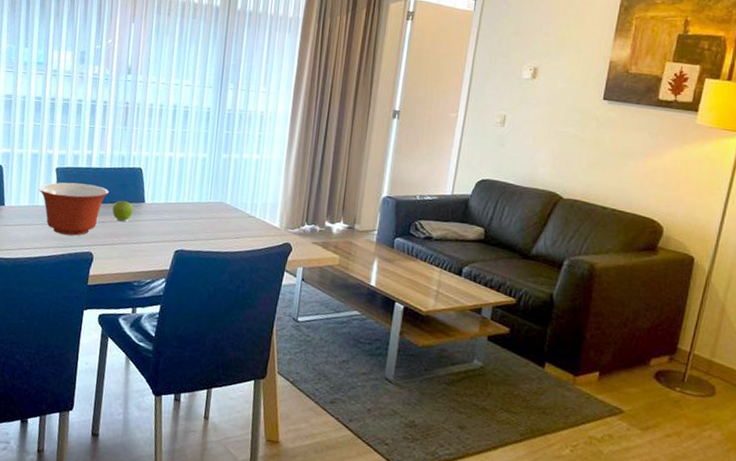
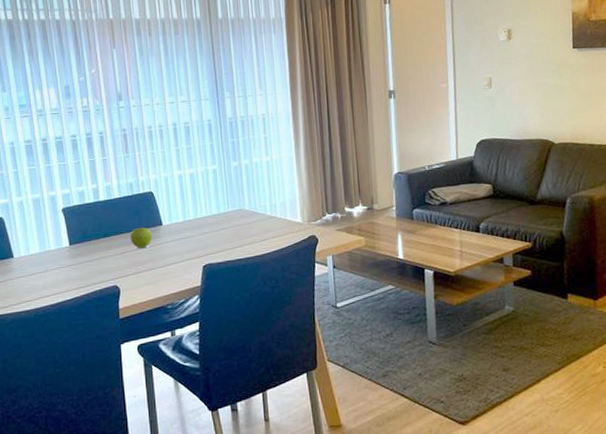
mixing bowl: present [38,182,109,236] -> none [46,218,123,274]

